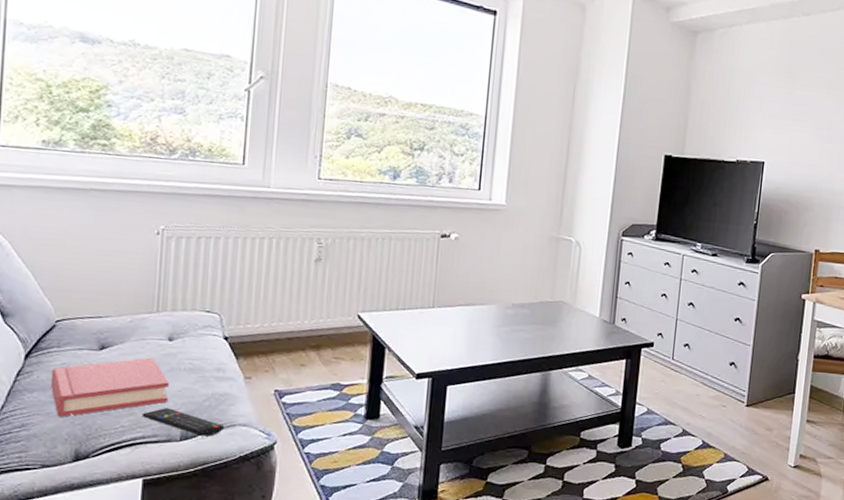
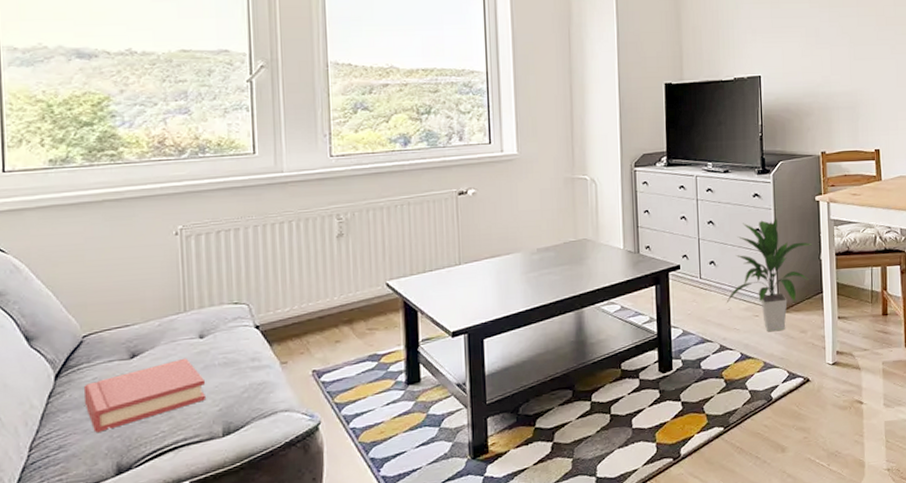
remote control: present [141,408,225,436] -> none [181,405,267,429]
indoor plant: none [695,310,791,425] -> present [726,218,812,332]

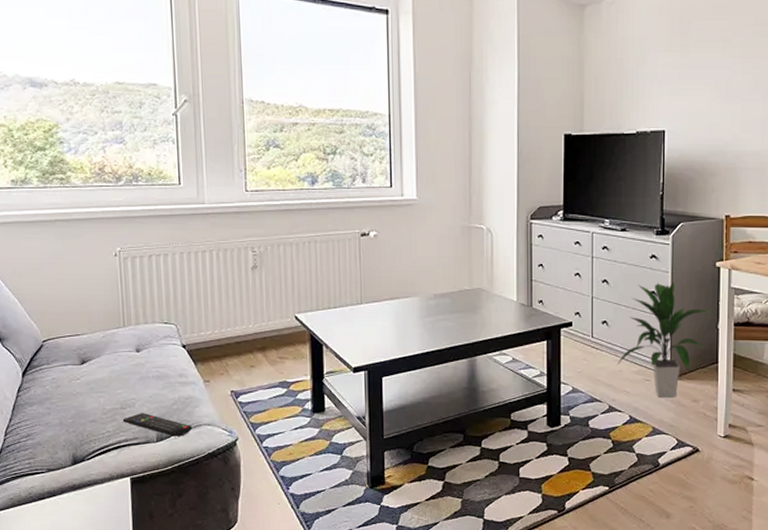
hardback book: present [83,358,205,432] -> none [44,368,142,426]
remote control: none [181,405,267,429] -> present [122,413,193,436]

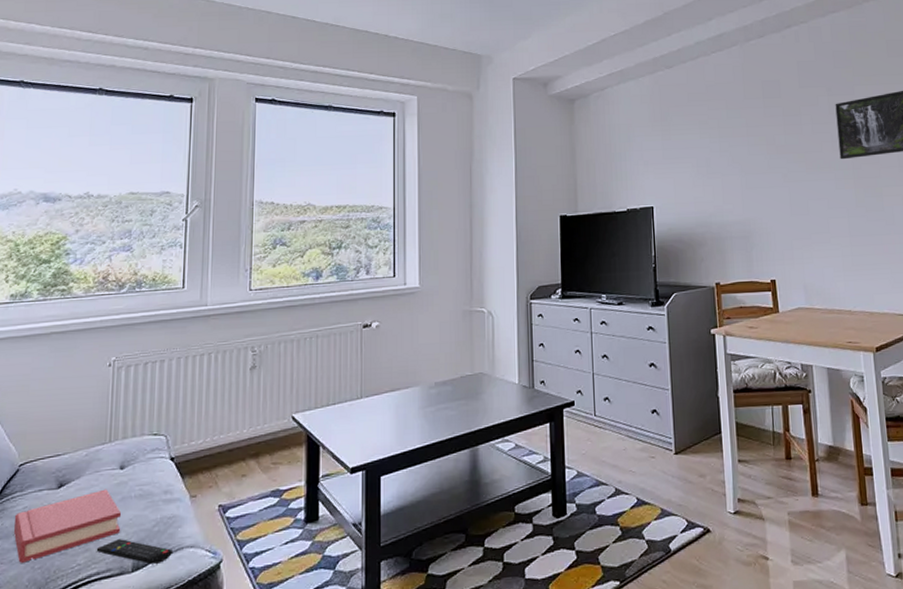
hardback book: none [44,368,142,426] -> present [13,489,121,563]
indoor plant: present [617,282,710,398] -> none [621,352,709,476]

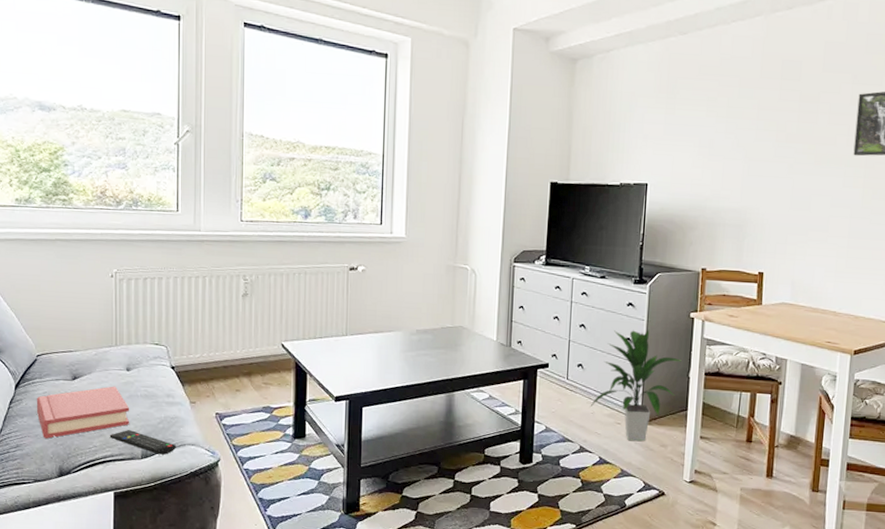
indoor plant: none [621,352,709,476] -> present [590,330,682,442]

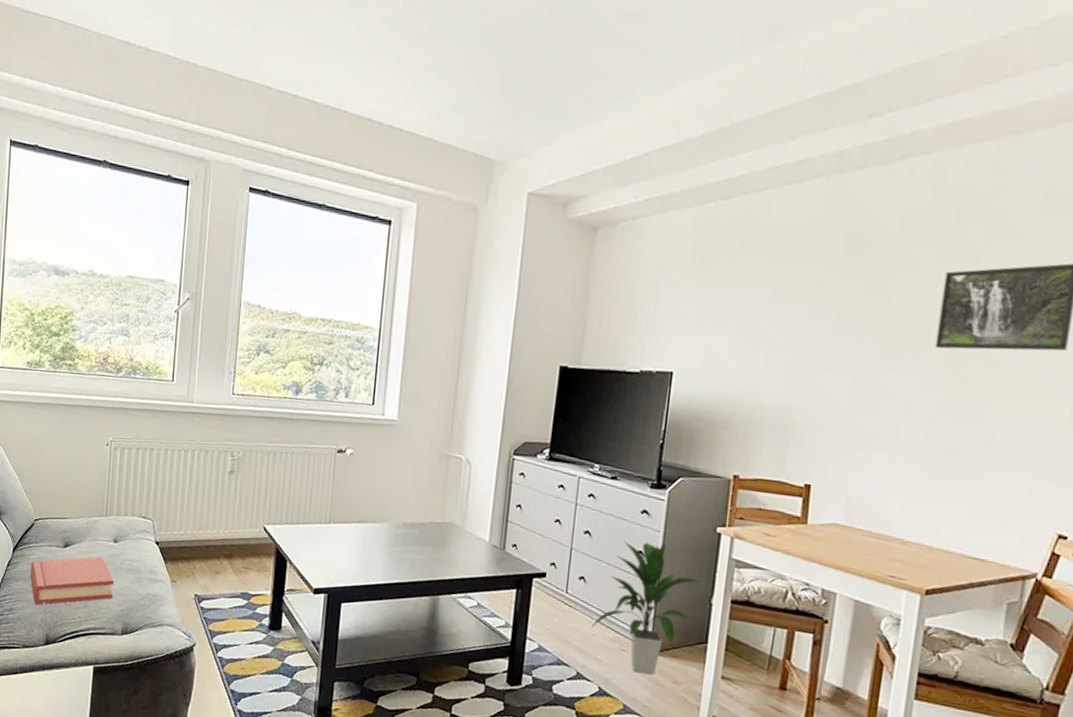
remote control: present [109,430,177,455] -> none [93,603,156,633]

